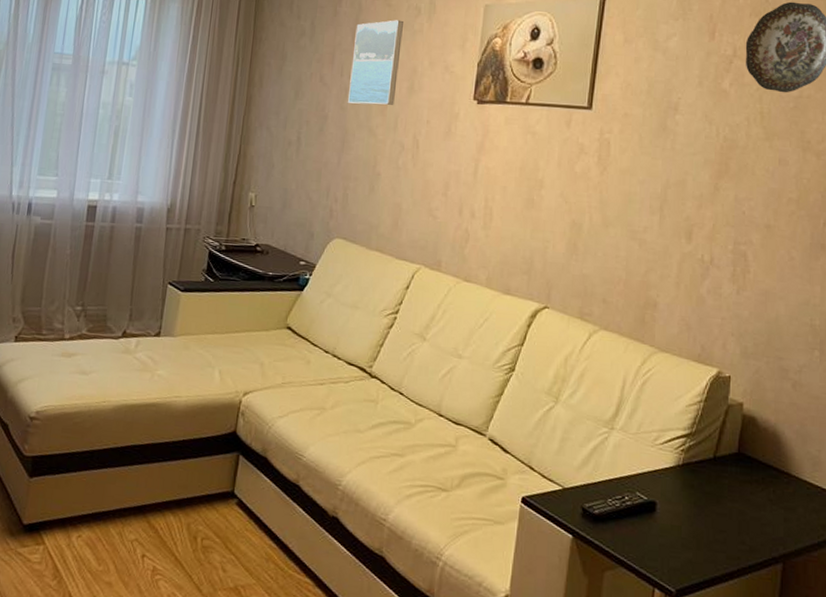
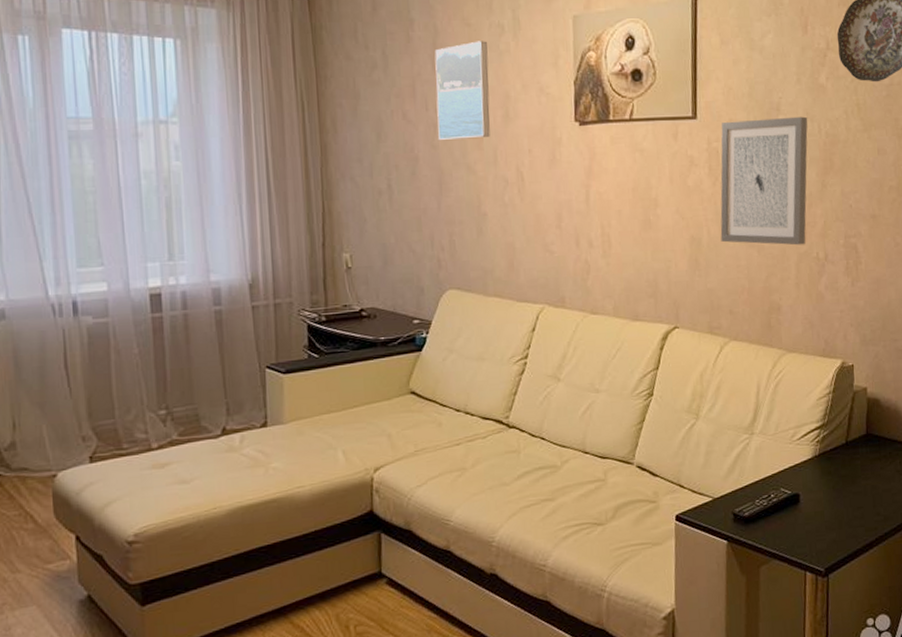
wall art: none [602,115,706,245] -> present [720,116,808,246]

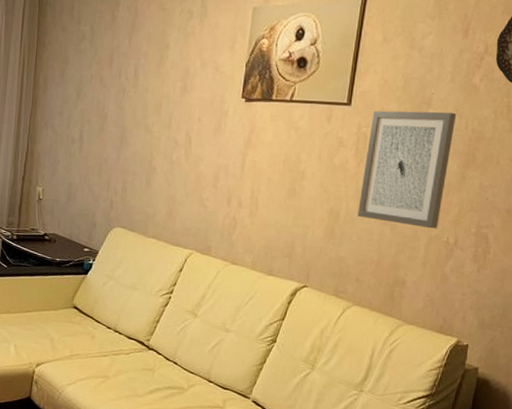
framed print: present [434,41,490,141] -> none [126,23,177,105]

